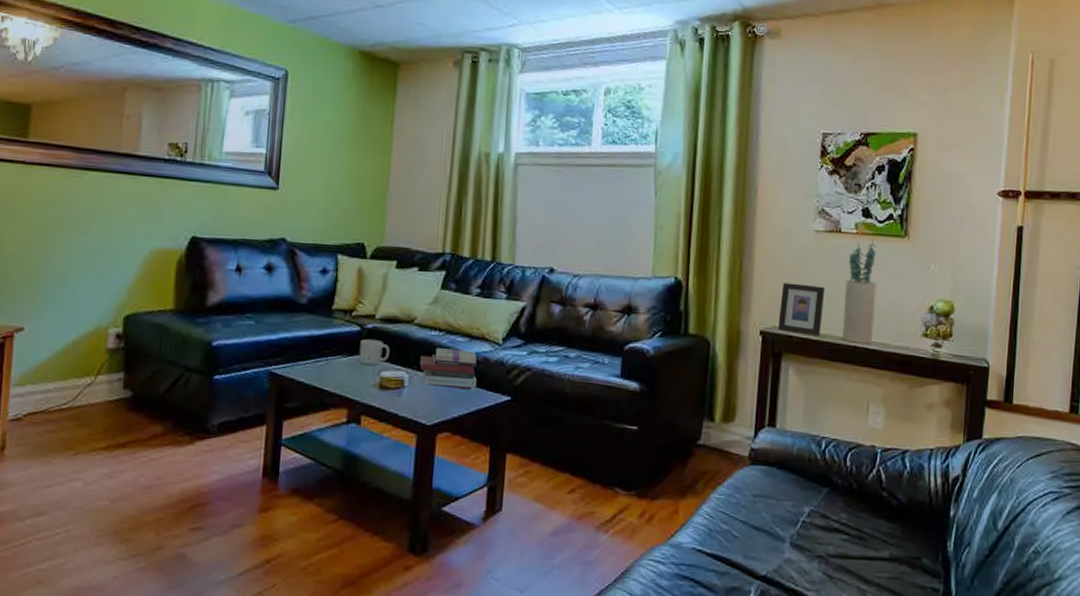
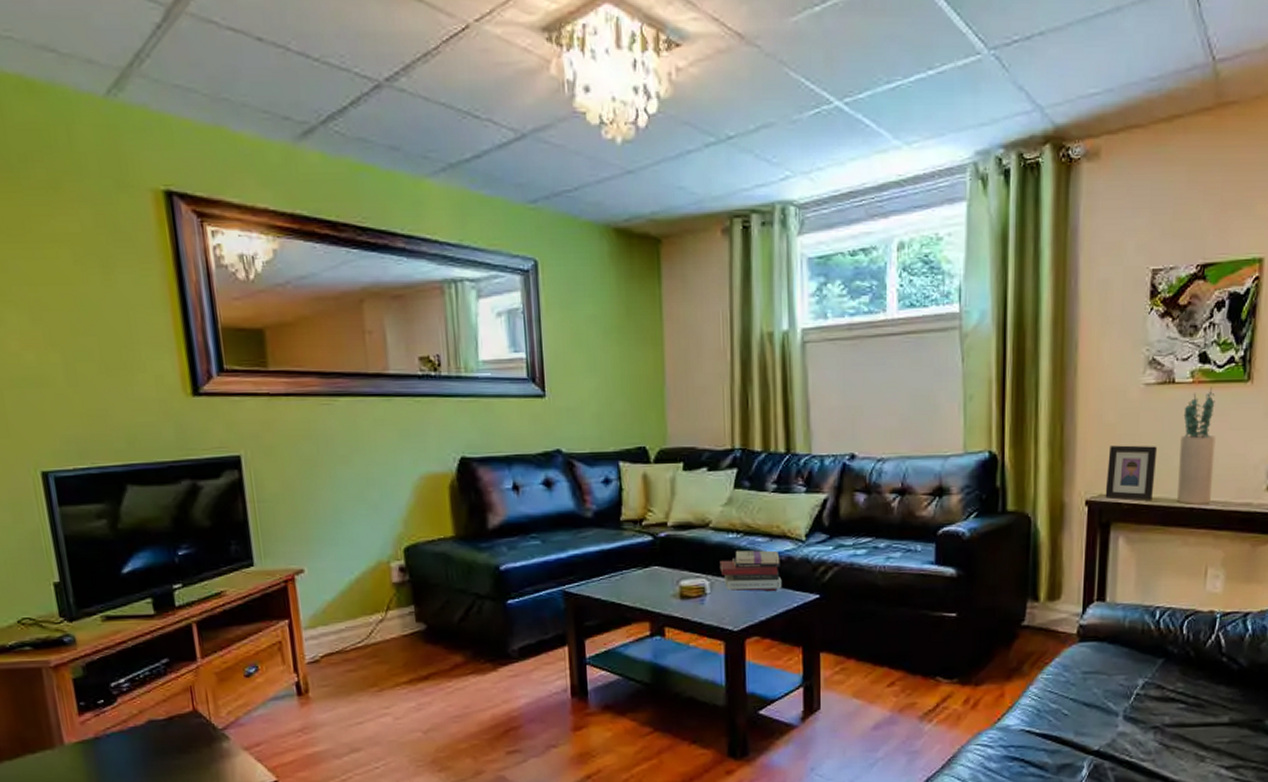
mug: present [358,340,390,366] -> none [654,549,687,576]

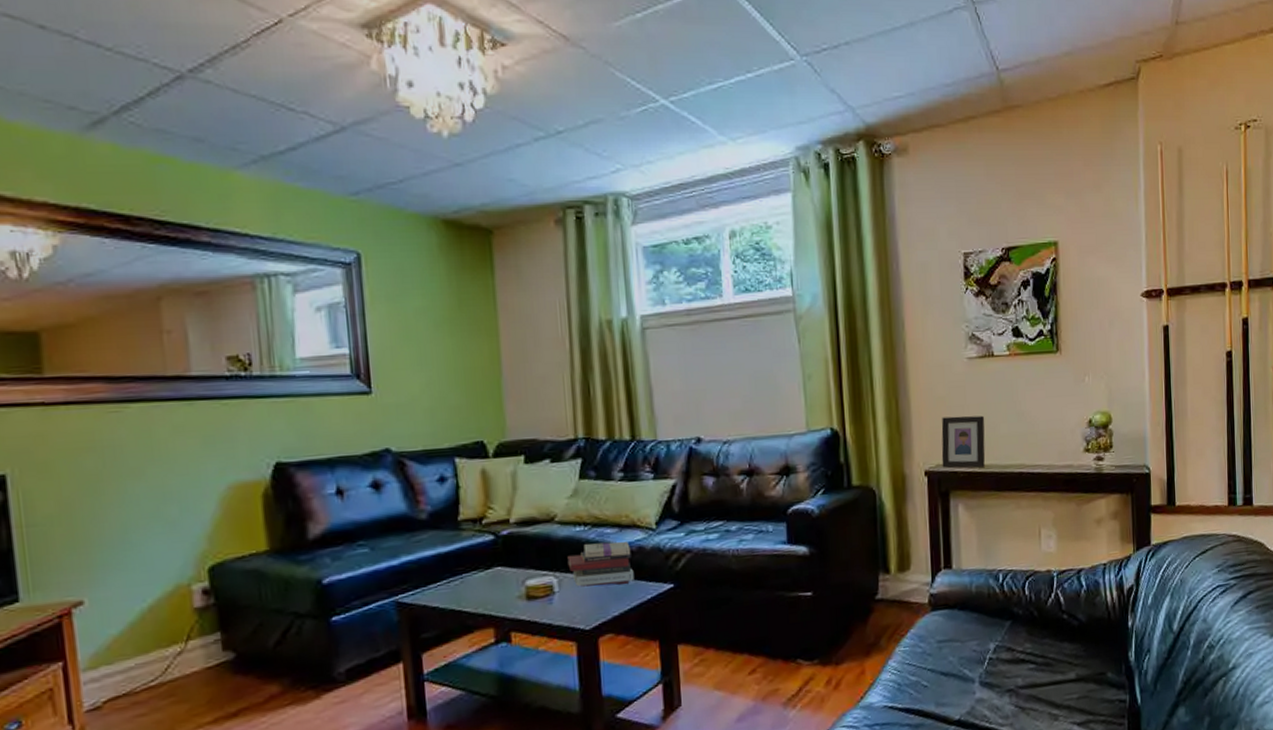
vase: present [1177,386,1216,506] -> none [1004,358,1037,470]

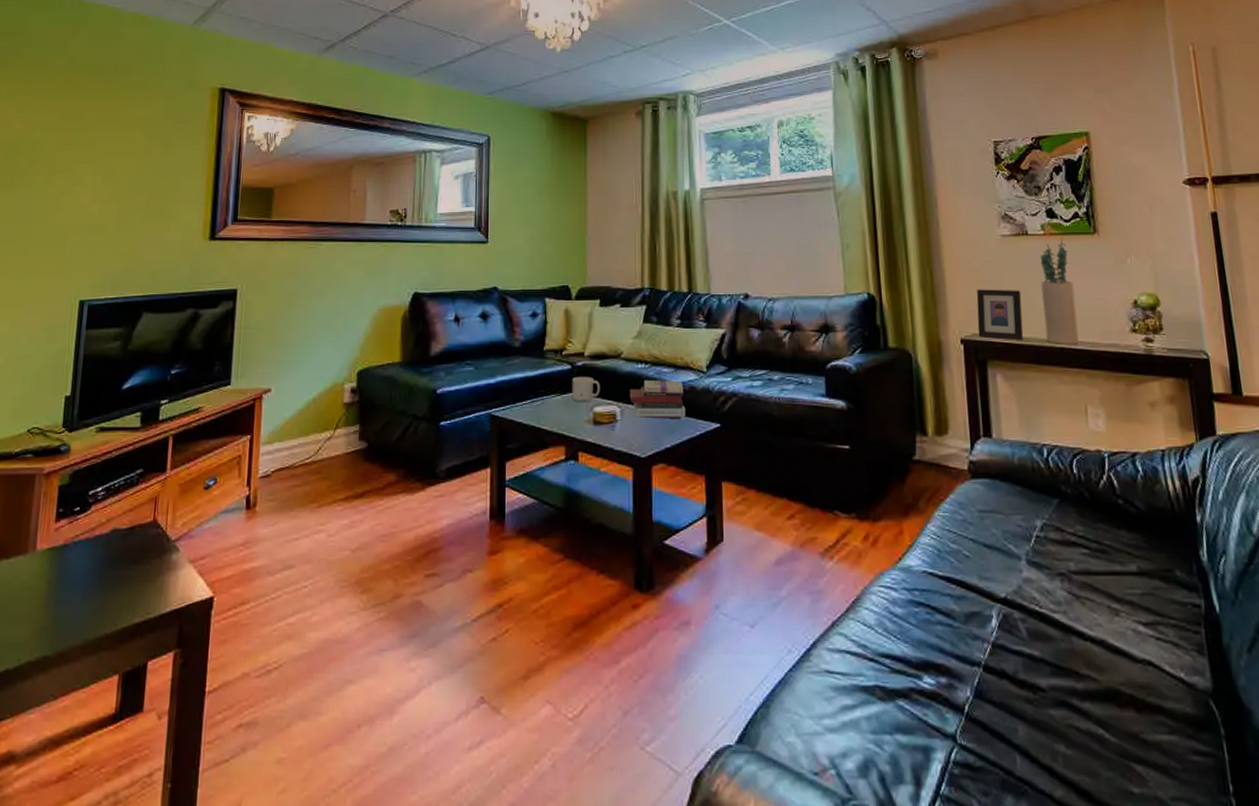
mug: none [496,547,532,578] -> present [572,377,600,403]
vase: none [1004,358,1037,470] -> present [1040,238,1079,346]

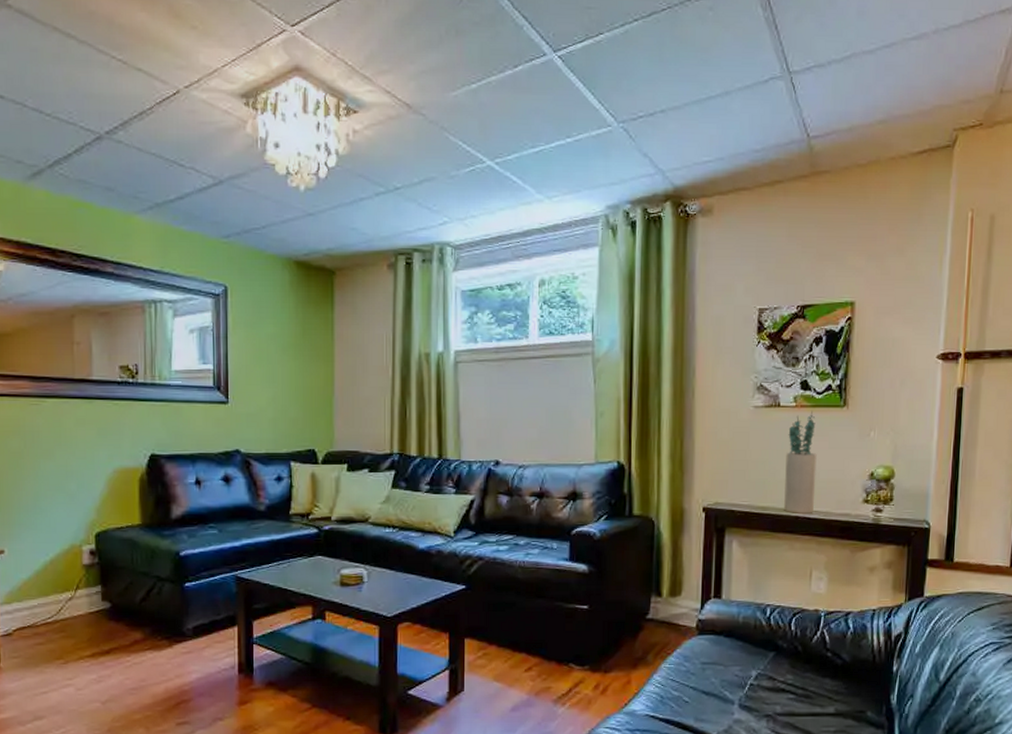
mug: present [572,377,600,403] -> none [318,541,347,565]
books: present [629,380,686,419] -> none [377,544,432,581]
picture frame: present [976,289,1023,340] -> none [720,459,766,509]

